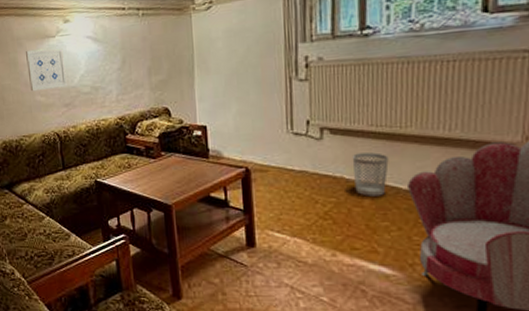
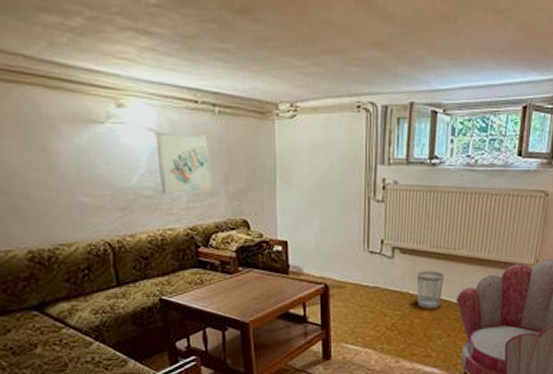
wall art: present [26,48,67,92] -> none [61,137,122,189]
wall art: none [92,36,138,90] -> present [155,131,213,194]

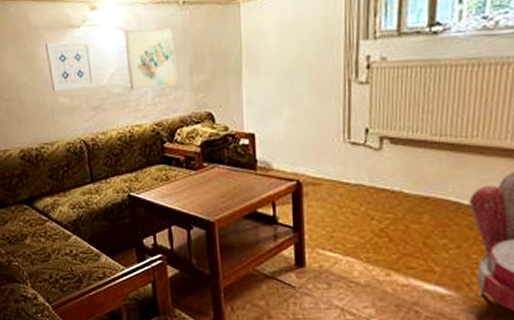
wall art: none [61,137,122,189] -> present [46,41,95,92]
wastebasket: present [416,271,444,309] -> none [412,164,451,212]

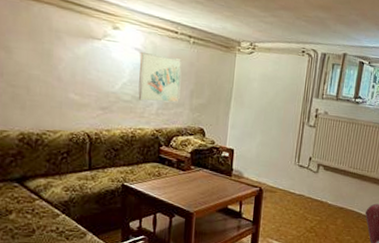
wall art: present [46,41,95,92] -> none [63,46,108,91]

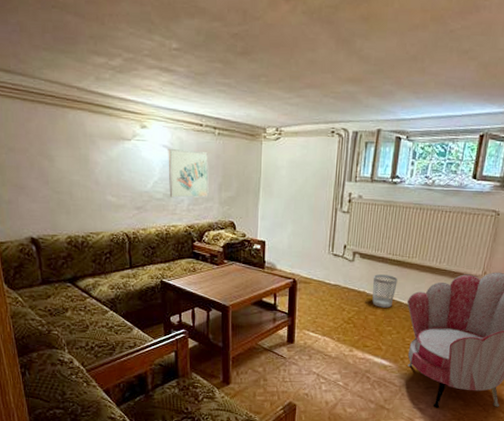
wastebasket: none [333,186,358,218] -> present [372,274,398,308]

